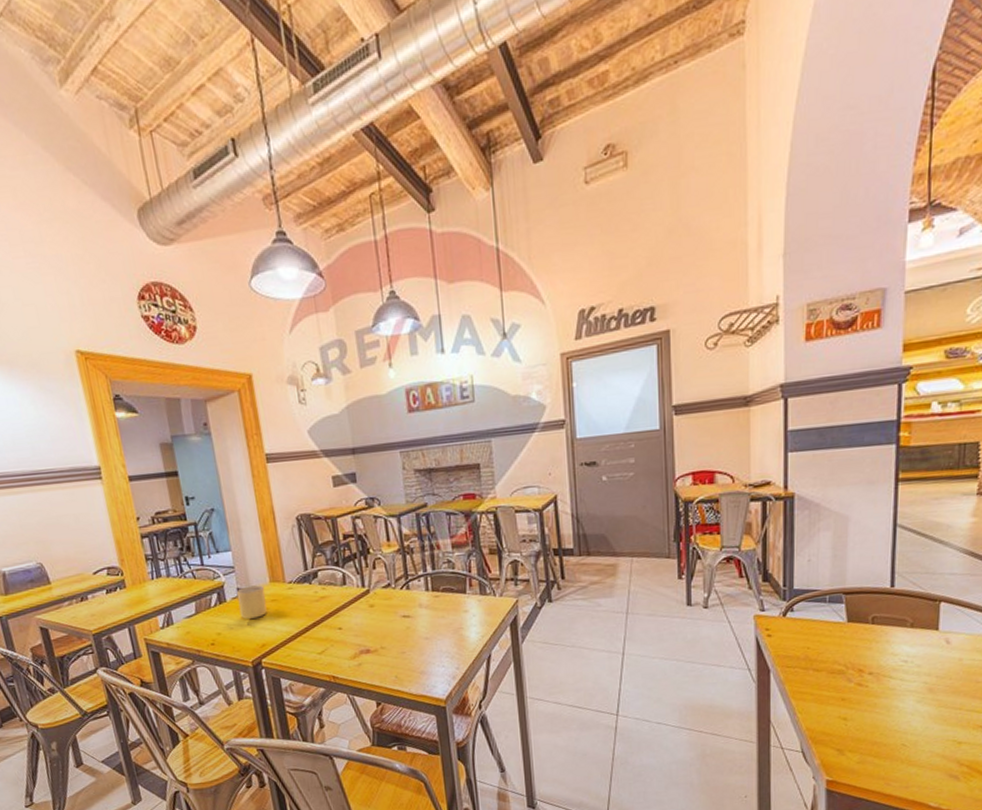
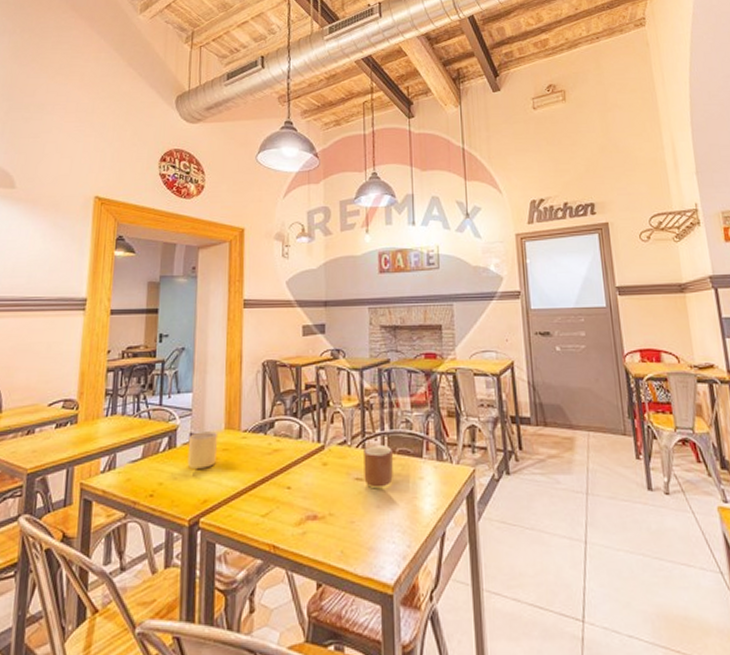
mug: none [407,585,439,624] -> present [362,445,393,489]

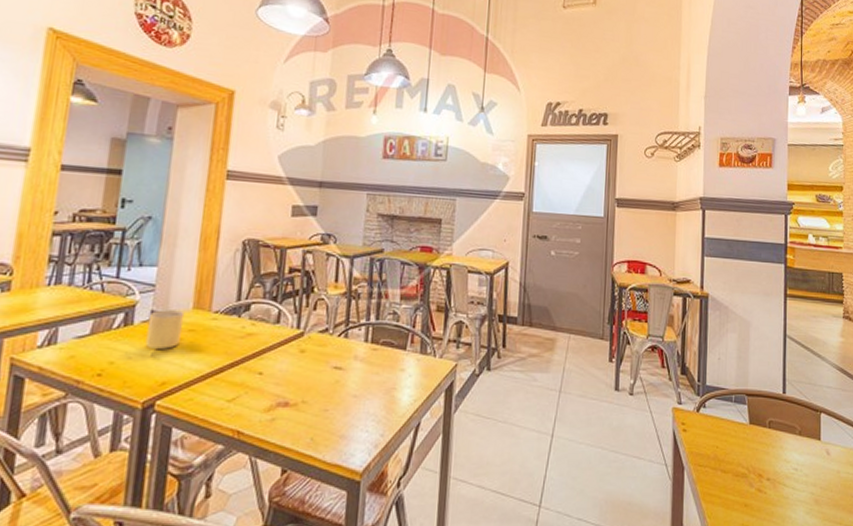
mug: present [362,445,393,489] -> none [343,335,376,379]

